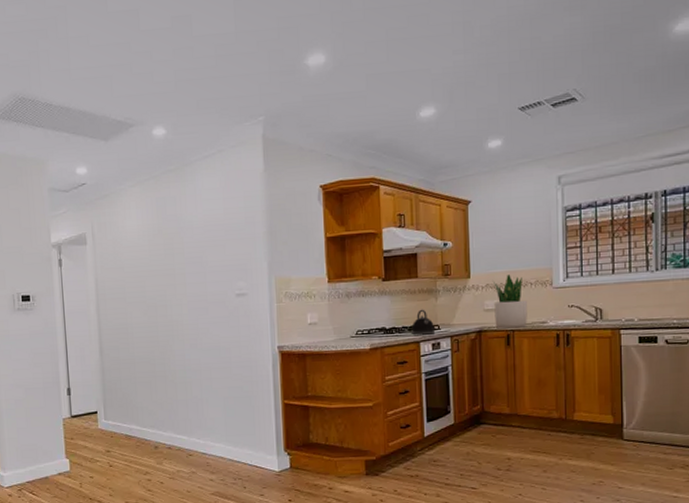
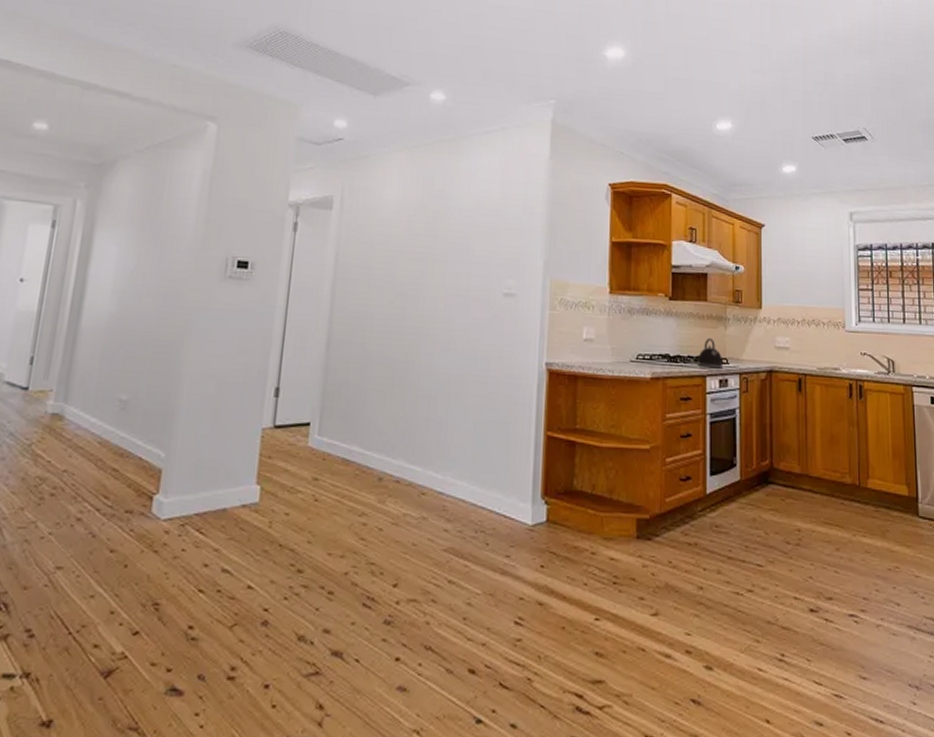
planter: present [492,274,527,329] -> none [784,310,820,374]

